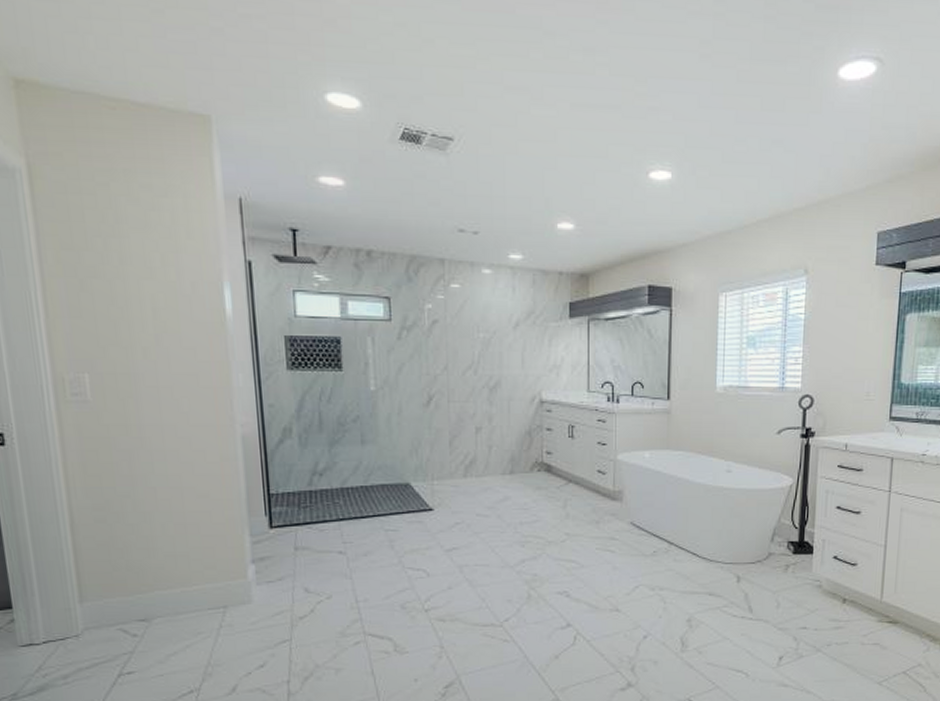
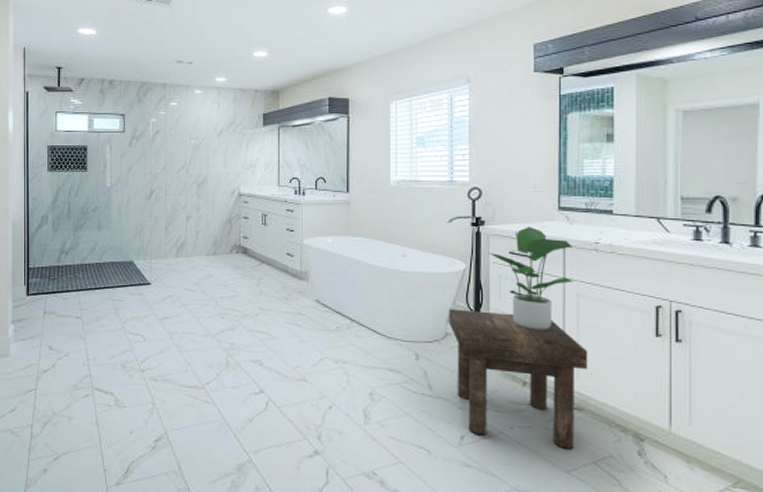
stool: none [772,527,907,661] -> present [448,309,588,449]
potted plant: none [816,437,900,546] -> present [488,226,574,330]

